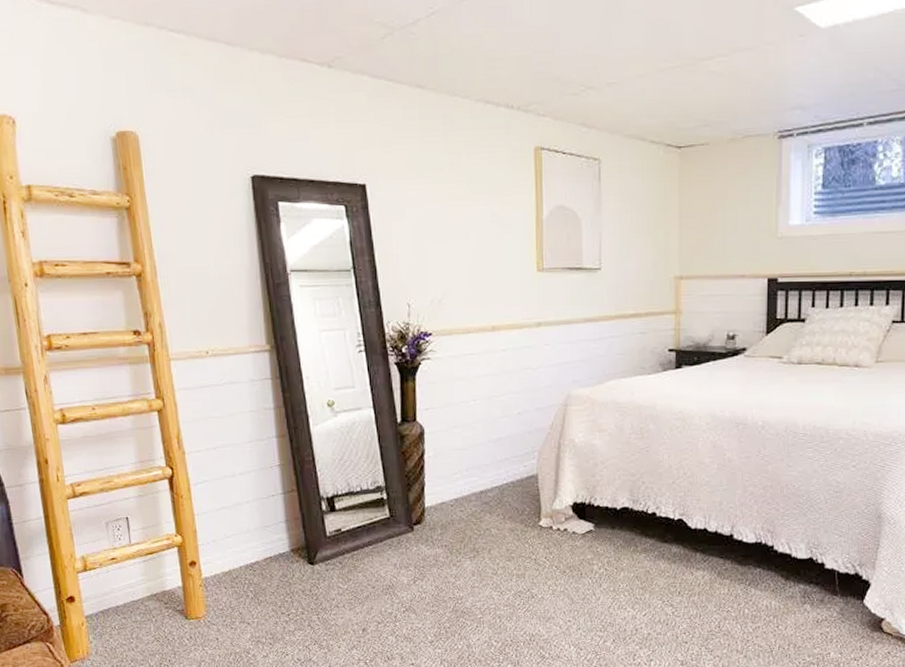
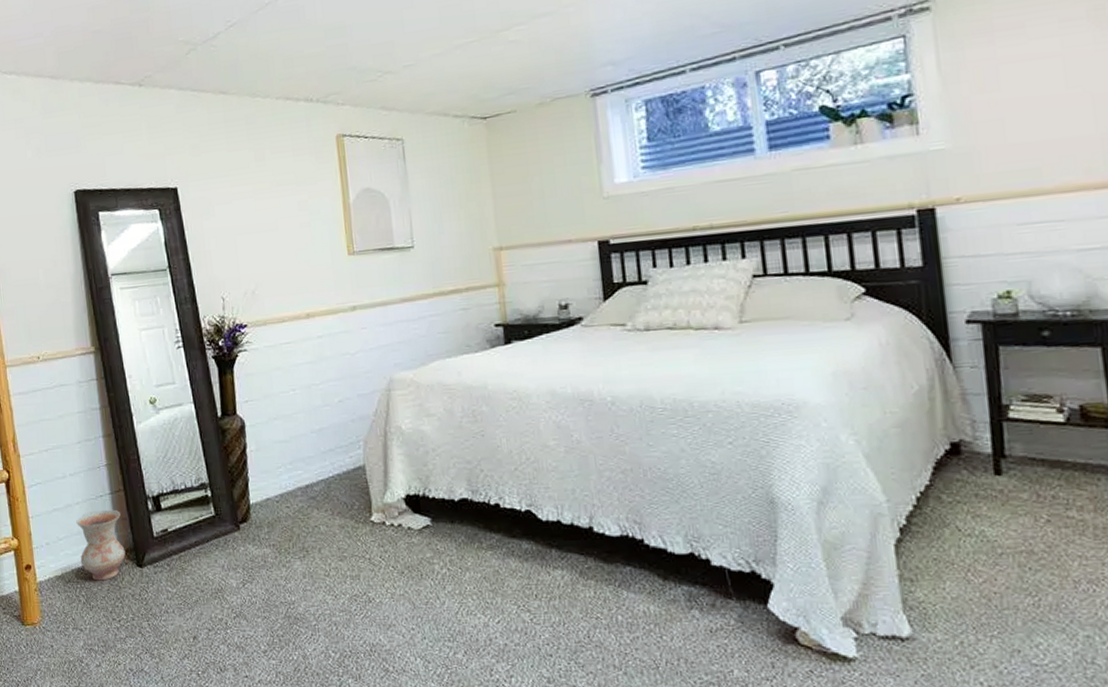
ceramic jug: none [245,509,297,577] -> present [76,509,126,581]

